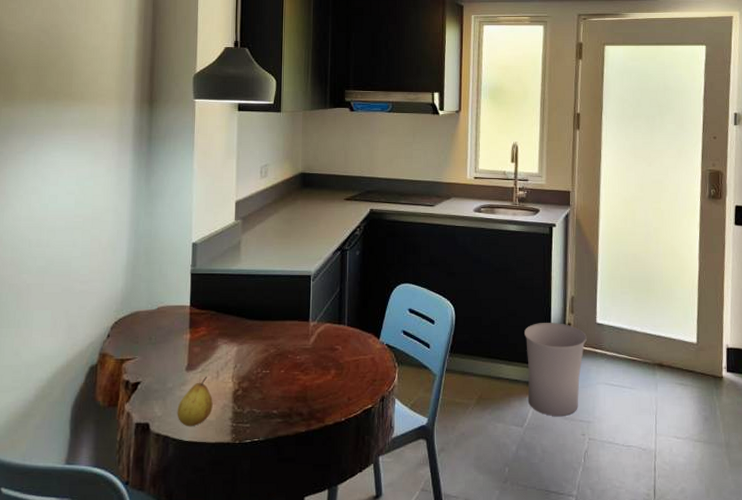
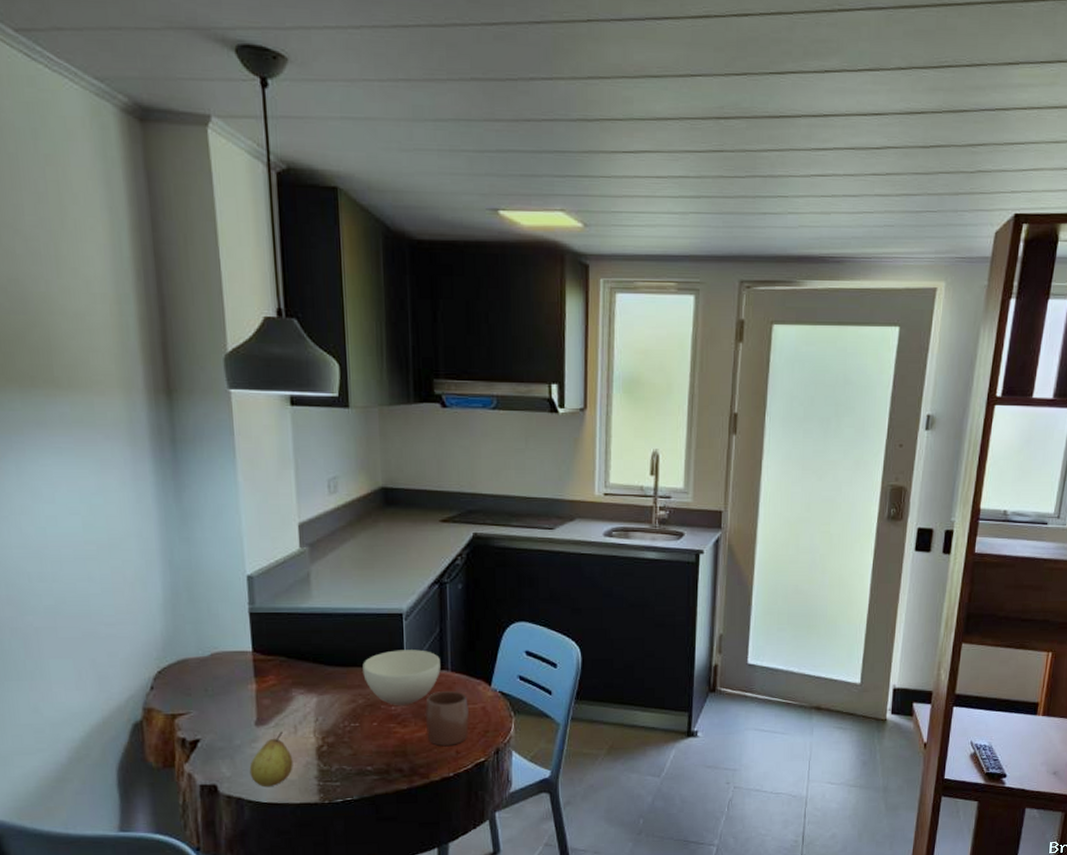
bowl: none [276,306,339,355] -> present [363,649,440,705]
mug: none [323,343,360,392] -> present [425,691,469,746]
waste bin: present [524,323,587,416] -> none [663,664,736,765]

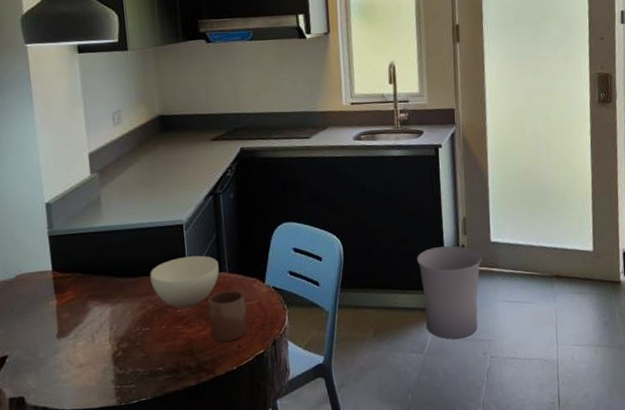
fruit: present [249,731,293,787] -> none [53,341,92,395]
waste bin: none [663,664,736,765] -> present [417,246,482,339]

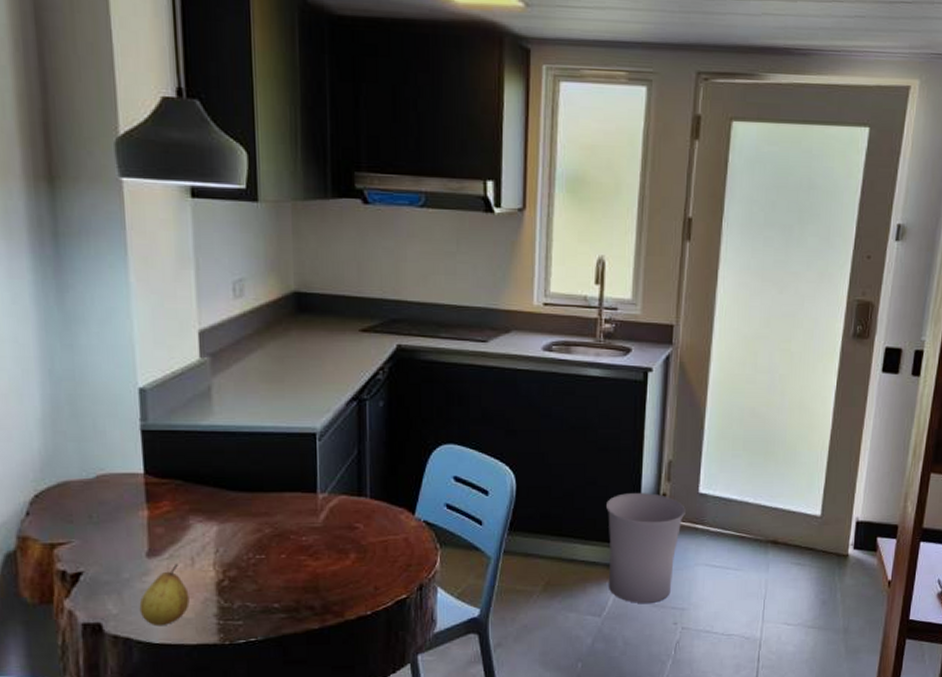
fruit: none [53,341,92,395] -> present [139,564,190,626]
bowl: present [150,255,219,308] -> none [270,474,358,535]
mug: present [207,290,248,342] -> none [340,520,389,581]

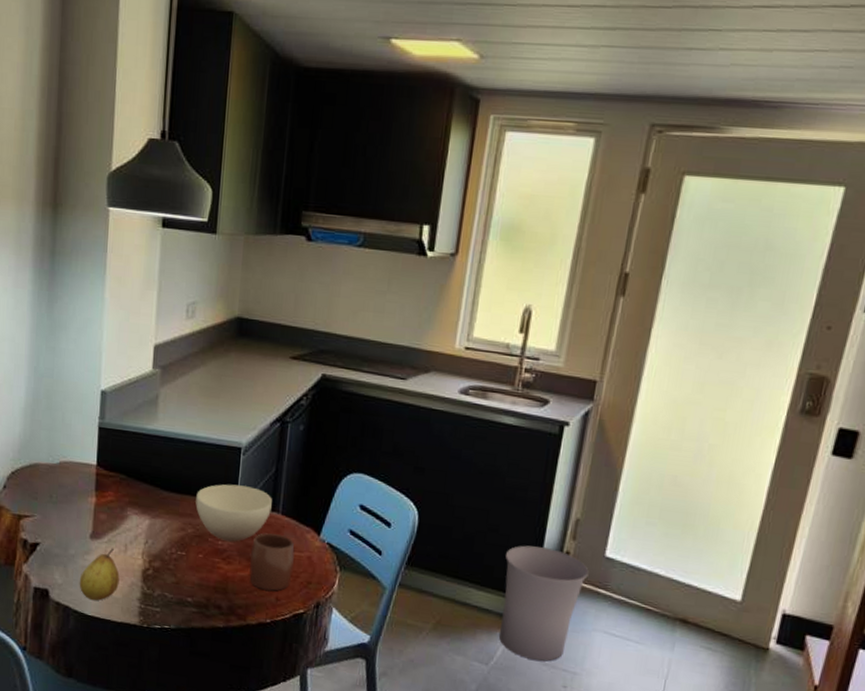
bowl: none [270,474,358,535] -> present [195,484,272,542]
mug: none [340,520,389,581] -> present [249,533,295,591]

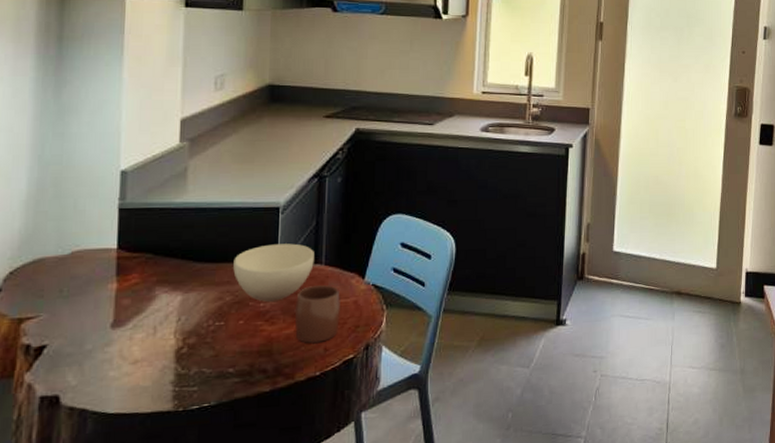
fruit: present [79,548,120,601] -> none [98,333,148,396]
waste bin: present [499,545,589,662] -> none [534,252,602,354]

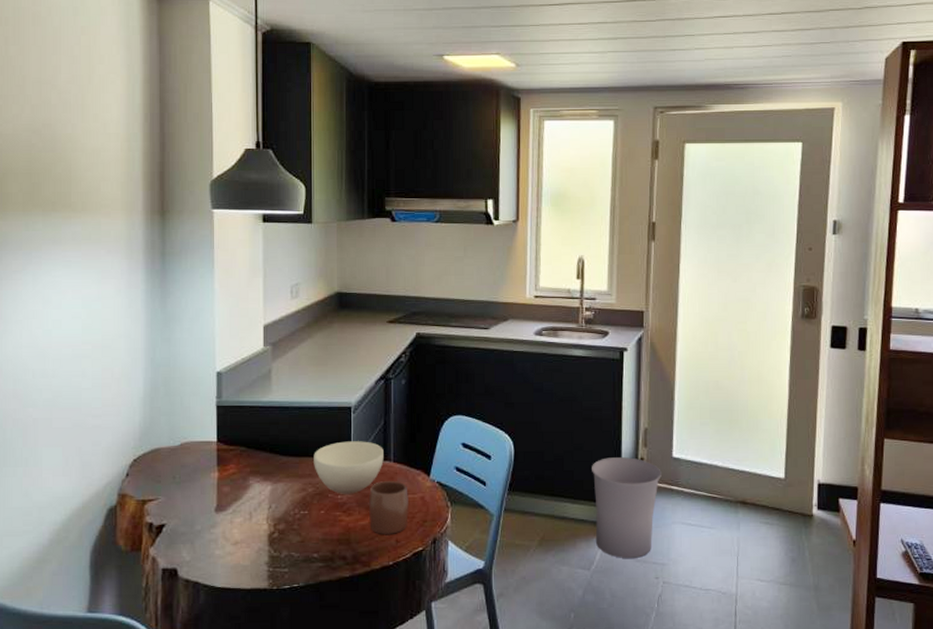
waste bin: none [534,252,602,354] -> present [592,457,661,558]

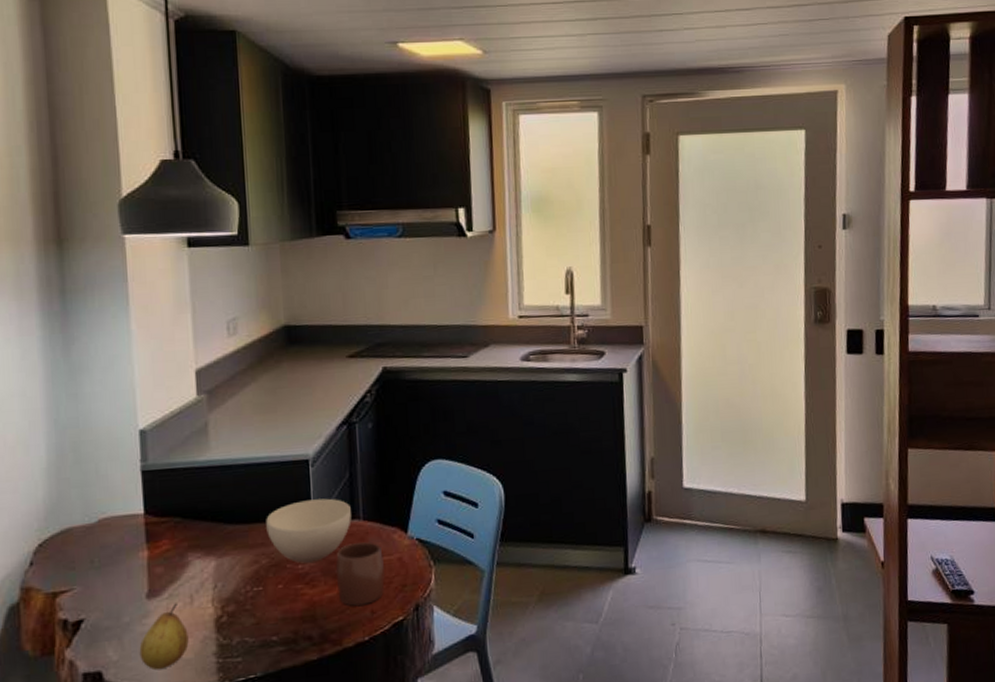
fruit: none [207,518,246,572] -> present [139,603,189,670]
waste bin: present [592,457,661,558] -> none [594,491,672,606]

